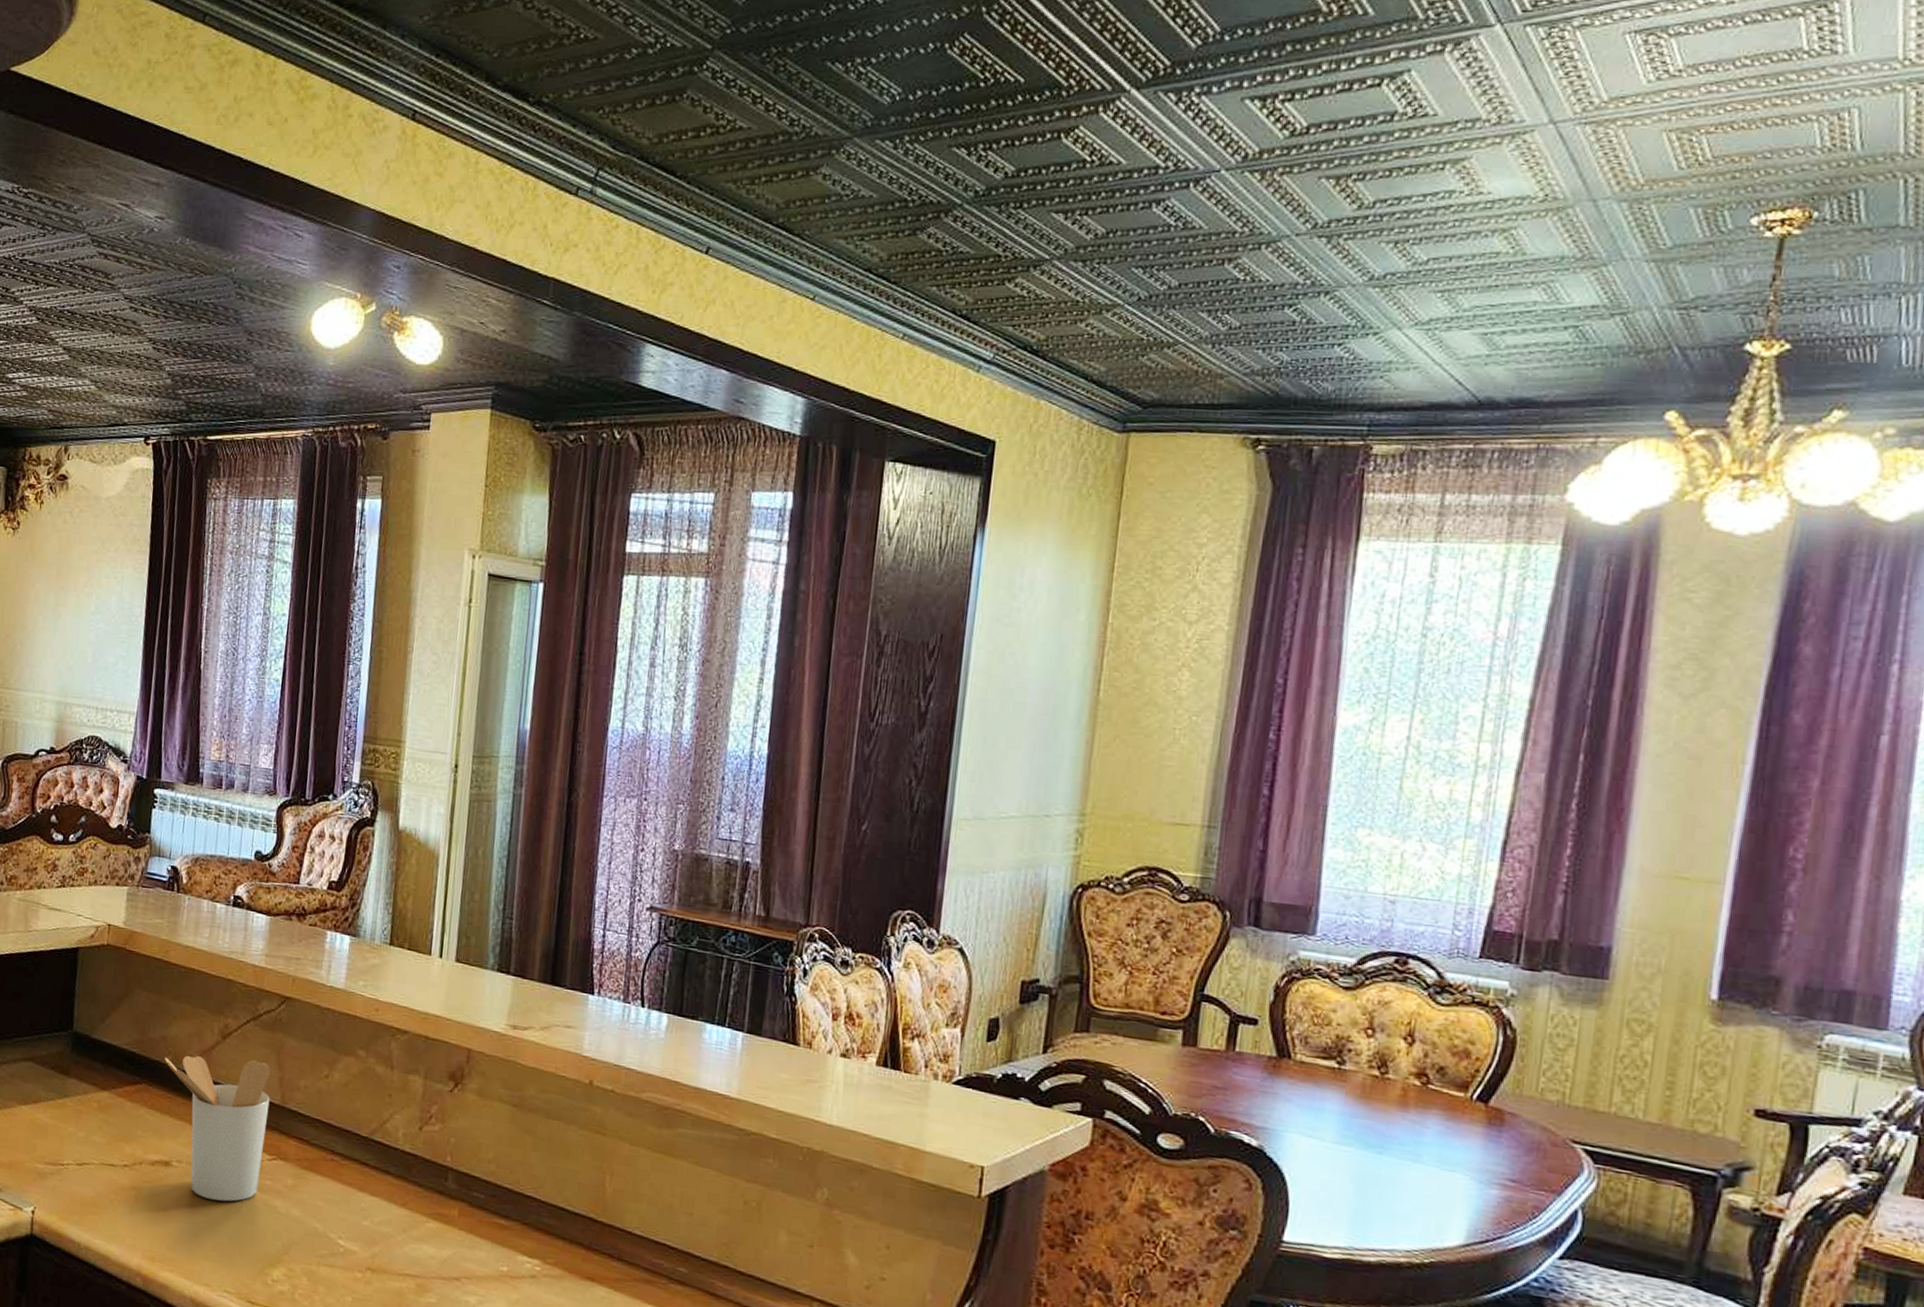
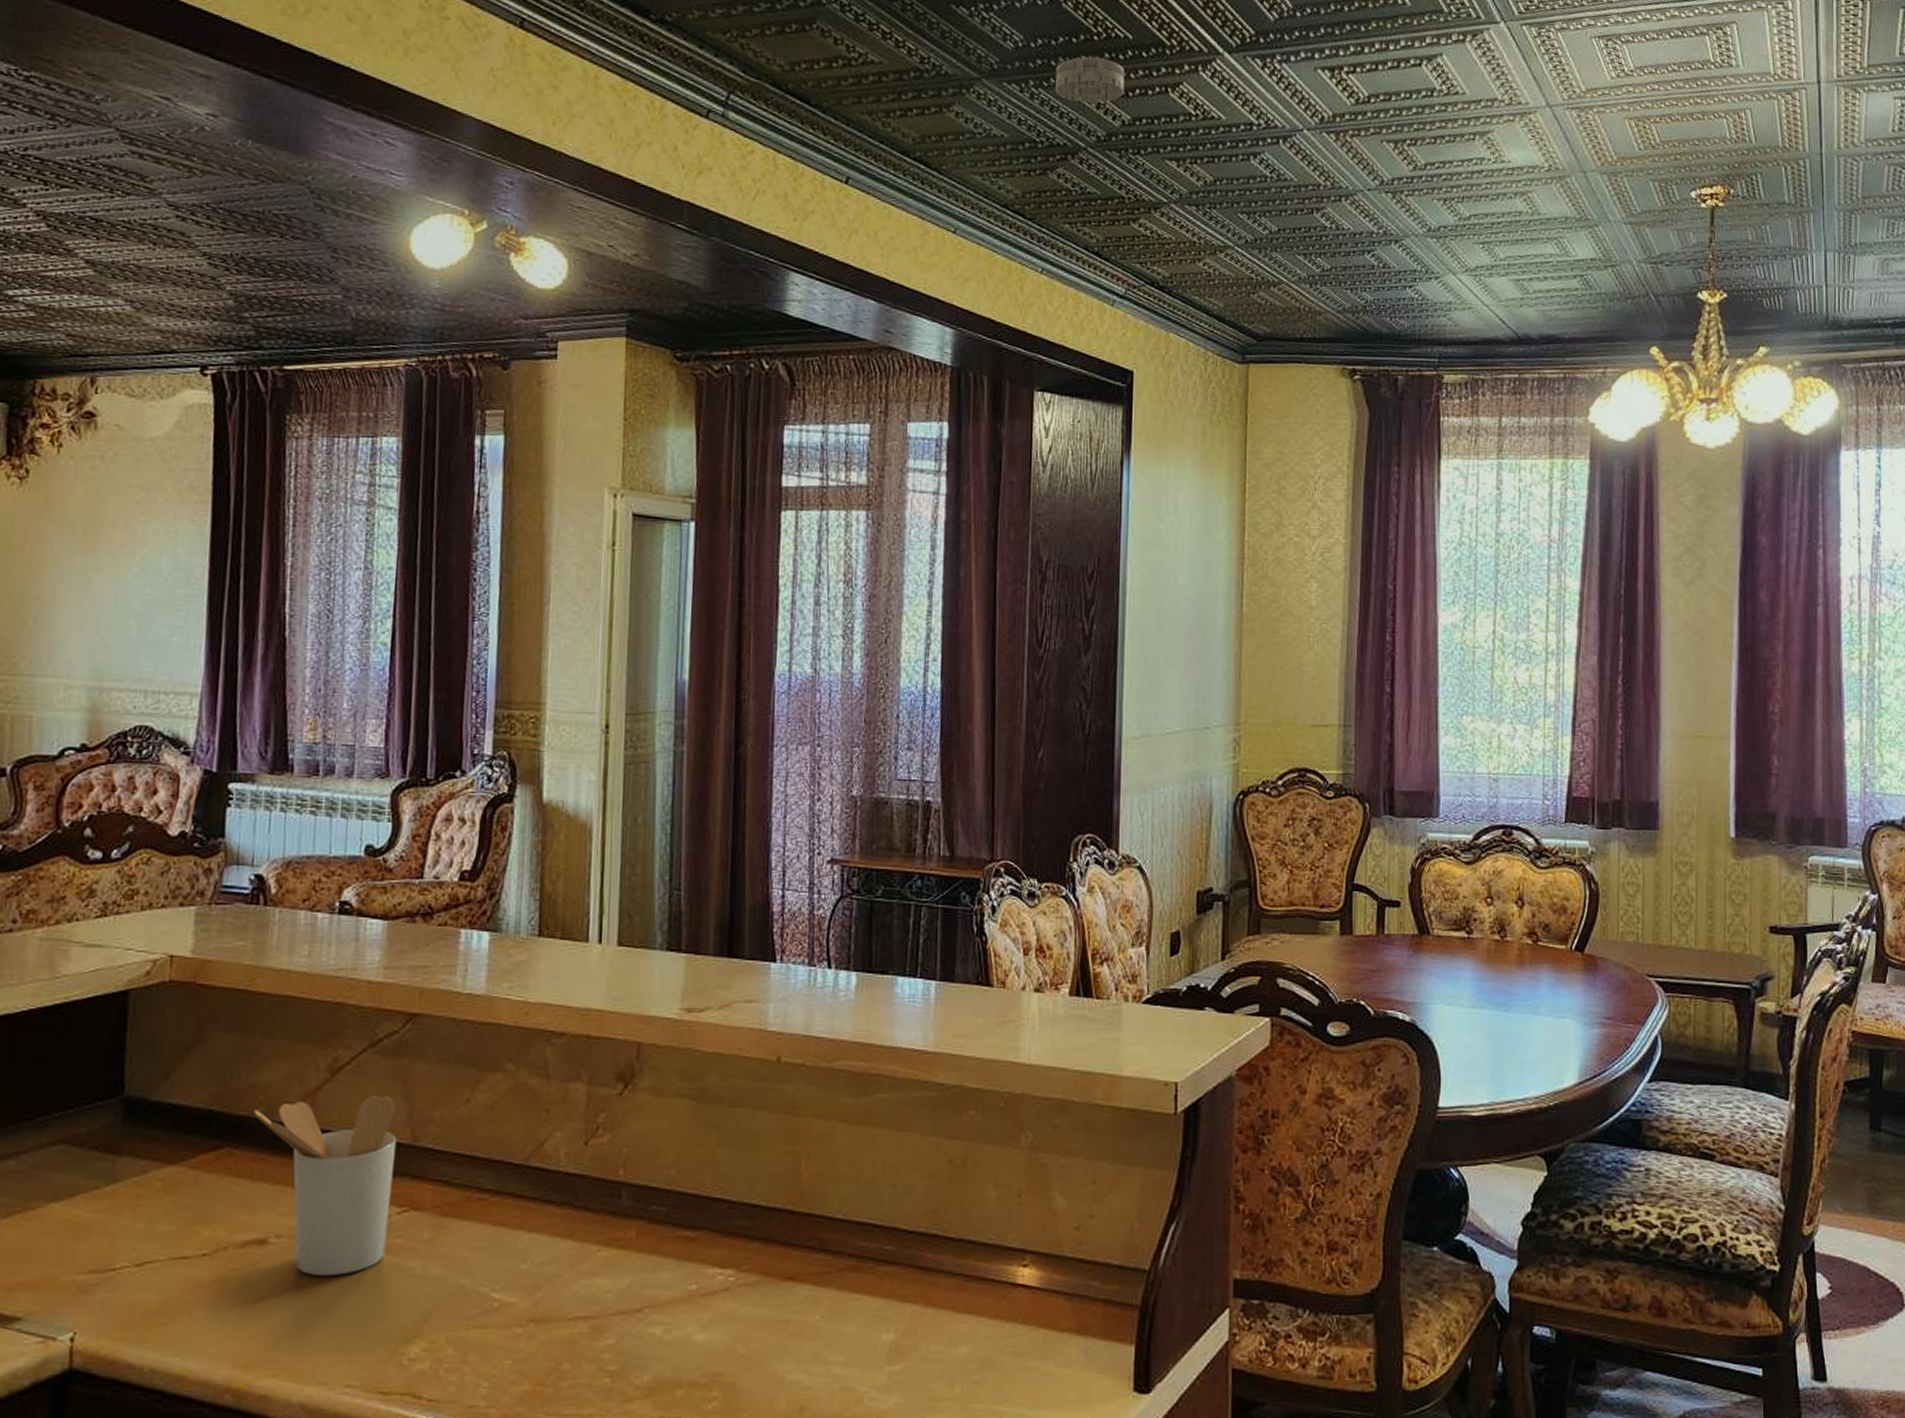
smoke detector: none [933,105,1013,156] -> present [1056,56,1125,104]

